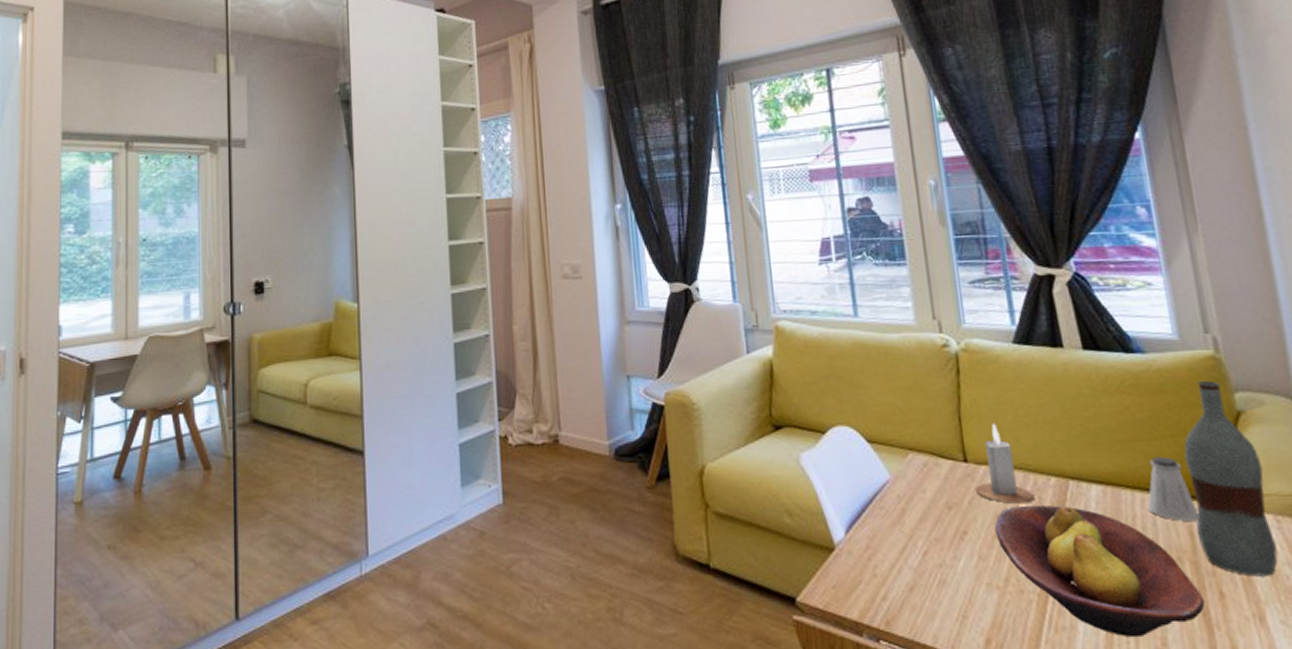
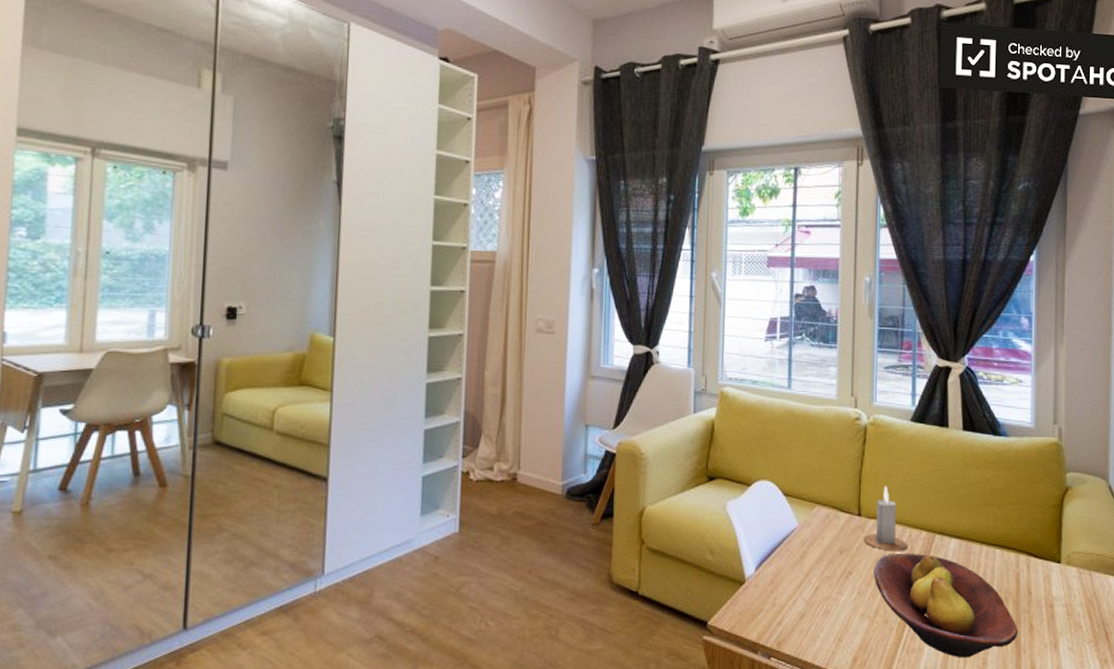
saltshaker: present [1148,456,1199,521] -> none [991,519,1026,570]
bottle: present [1184,380,1278,577] -> none [1022,461,1076,614]

